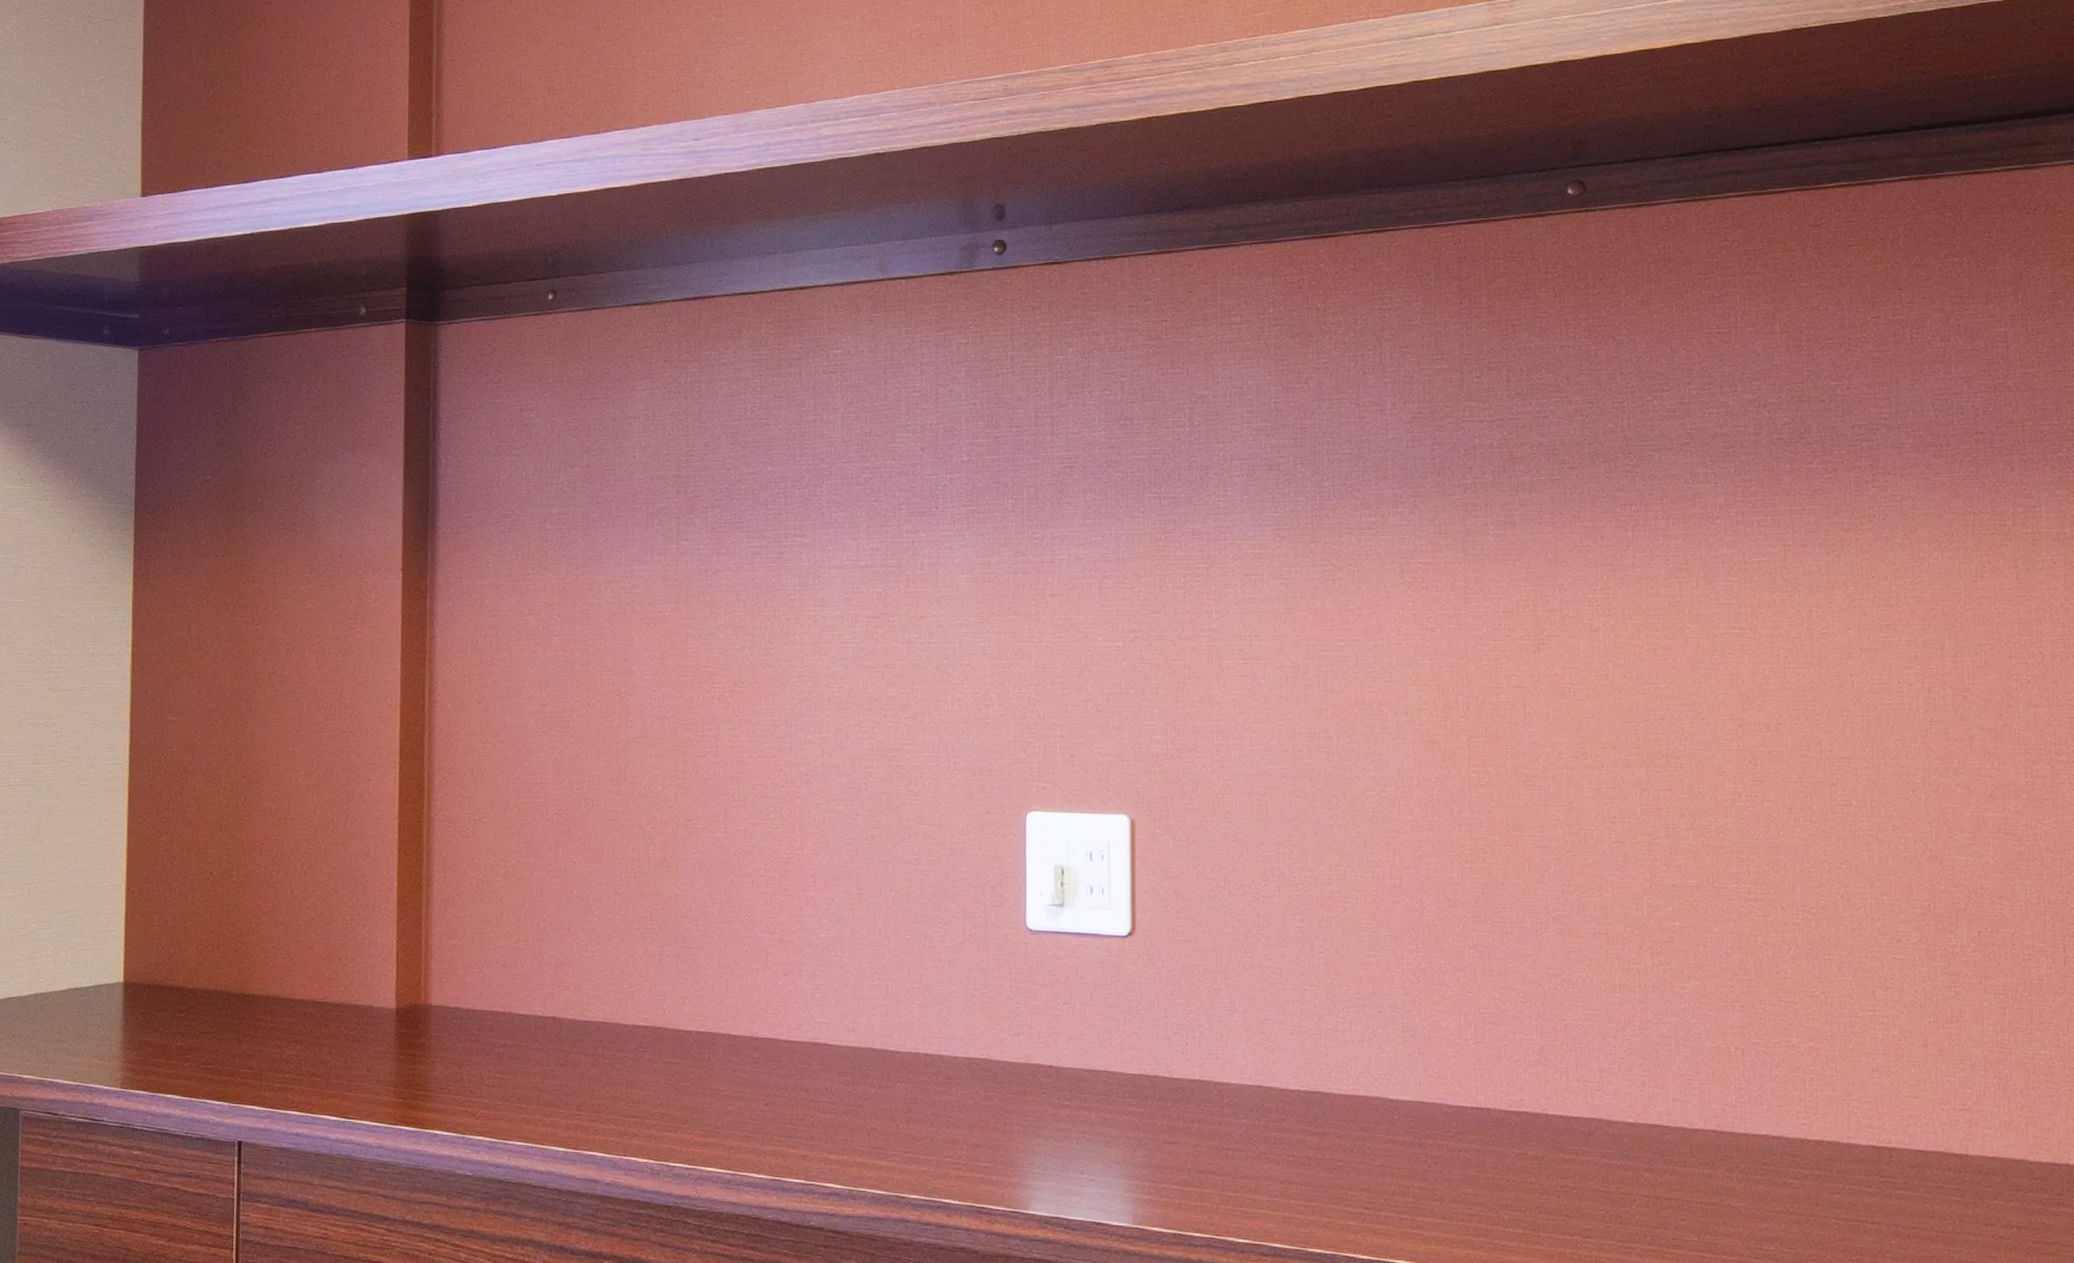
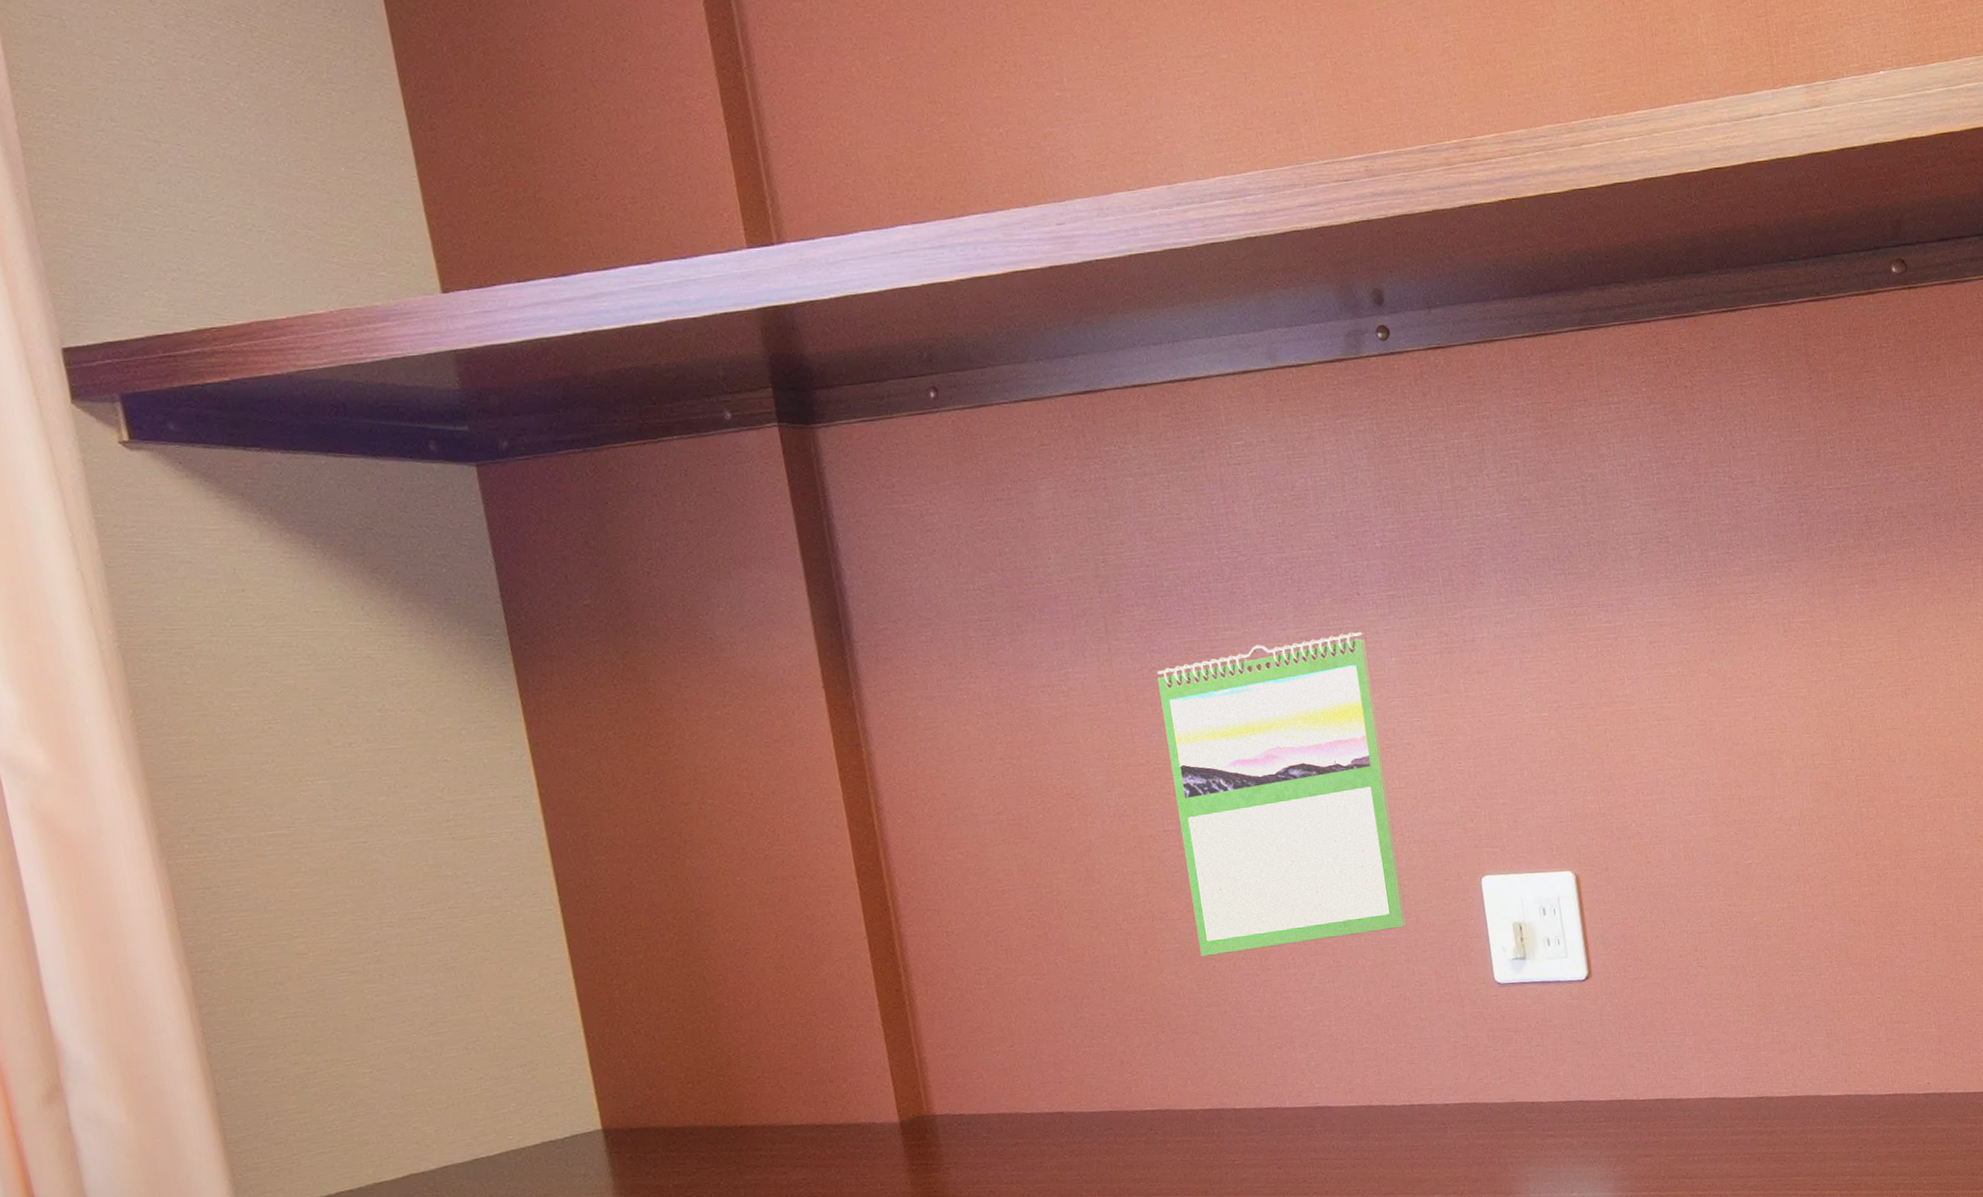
calendar: none [719,545,939,870] -> present [1157,632,1407,957]

